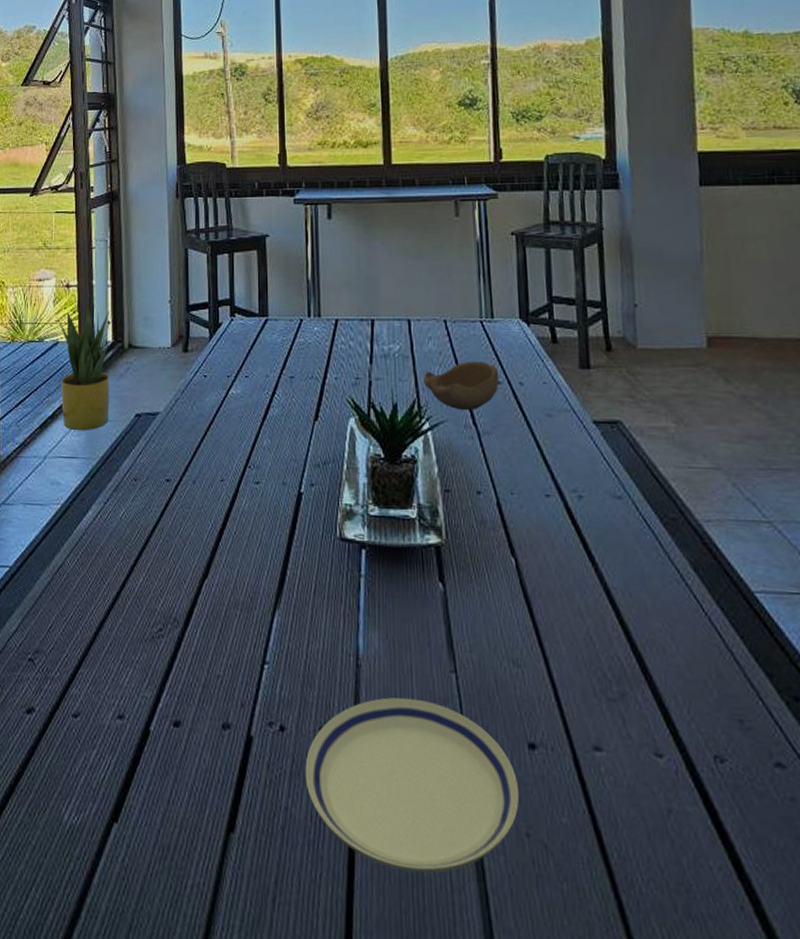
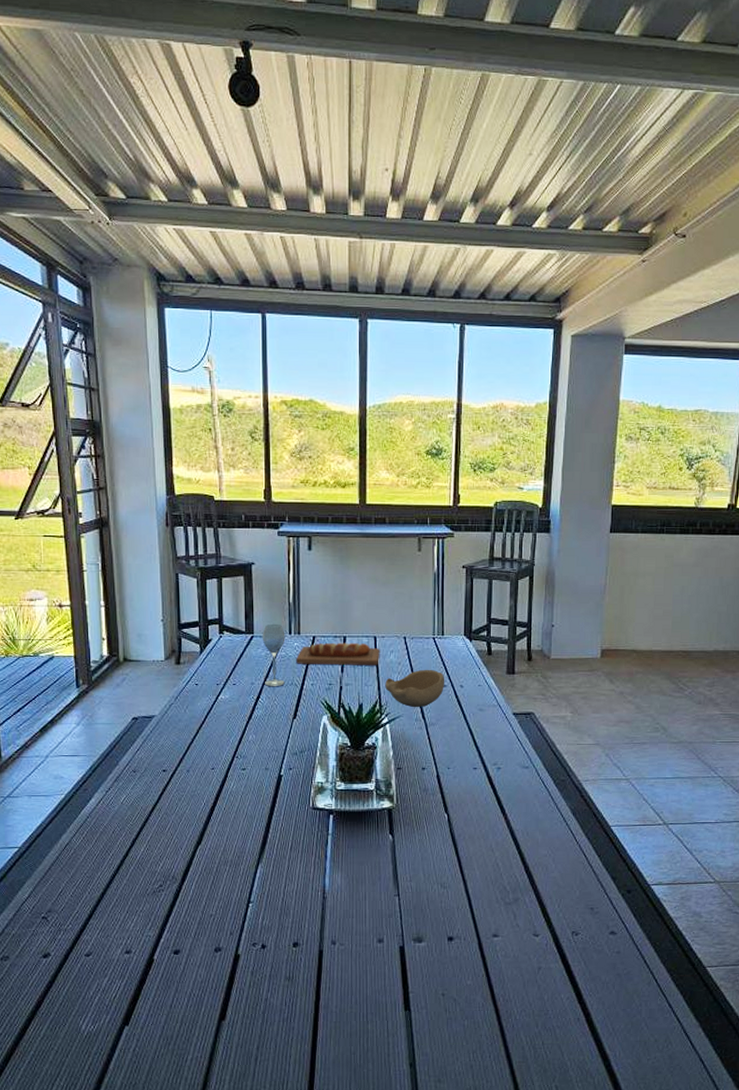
planter: present [57,308,110,430] -> none [51,626,108,732]
wineglass: none [277,304,304,381] -> present [262,623,285,687]
plate: present [305,697,520,873] -> none [281,916,440,1028]
bread loaf: none [315,327,416,356] -> present [295,642,380,665]

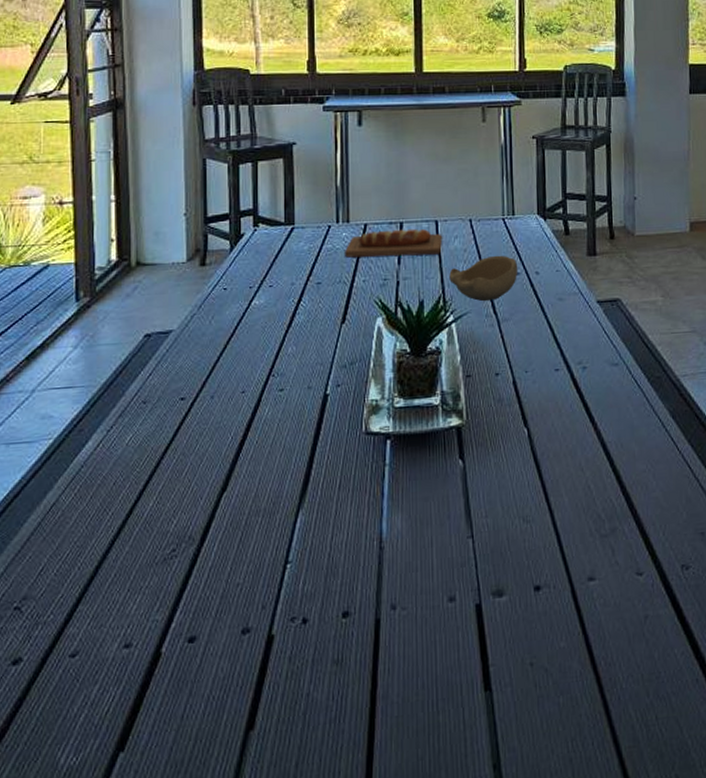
wineglass: present [262,623,285,687] -> none [304,211,332,287]

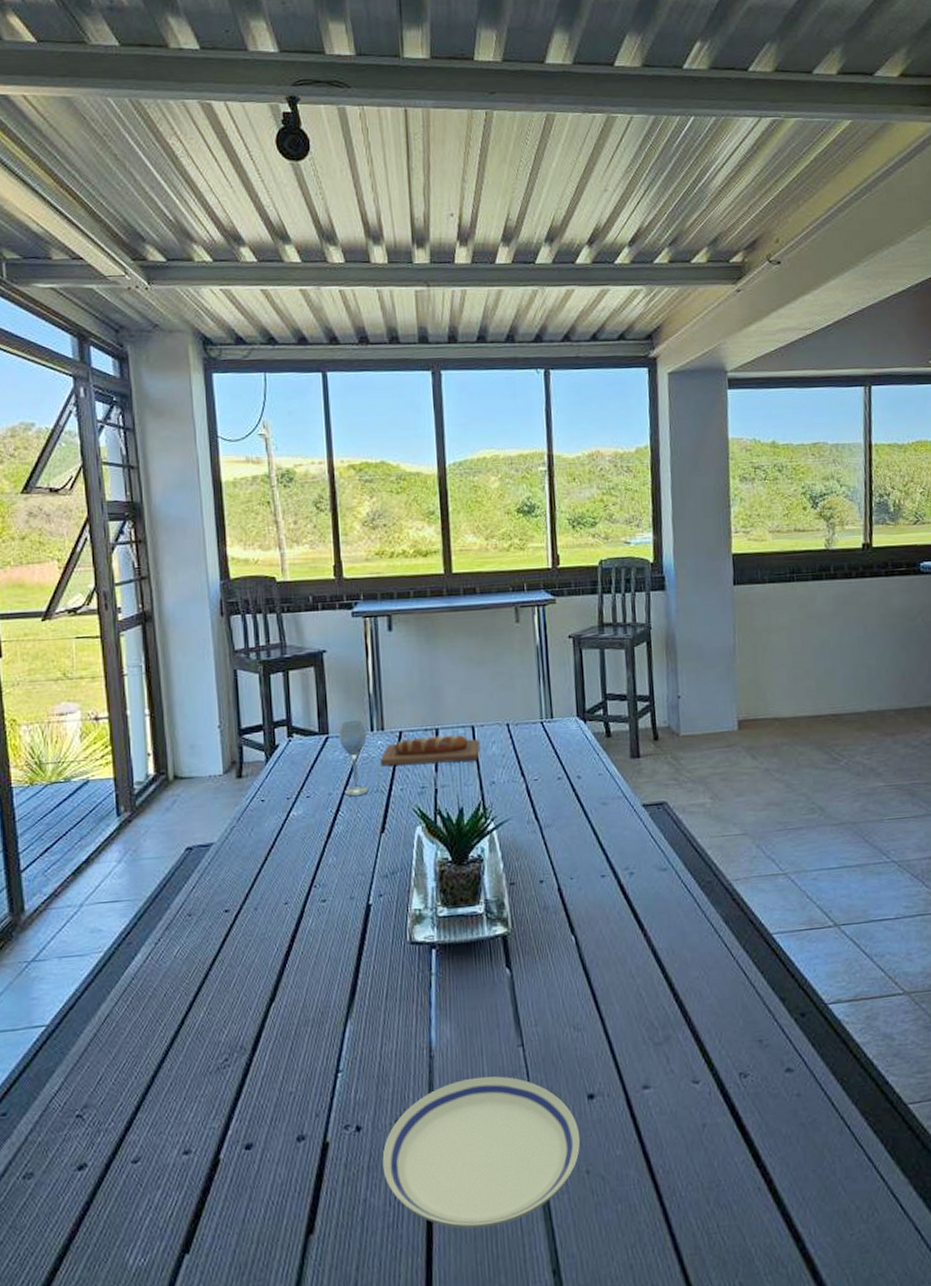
wineglass: none [304,211,332,287] -> present [339,720,369,797]
plate: none [327,567,526,723] -> present [382,1076,581,1229]
bowl: present [449,255,519,302] -> none [488,759,560,808]

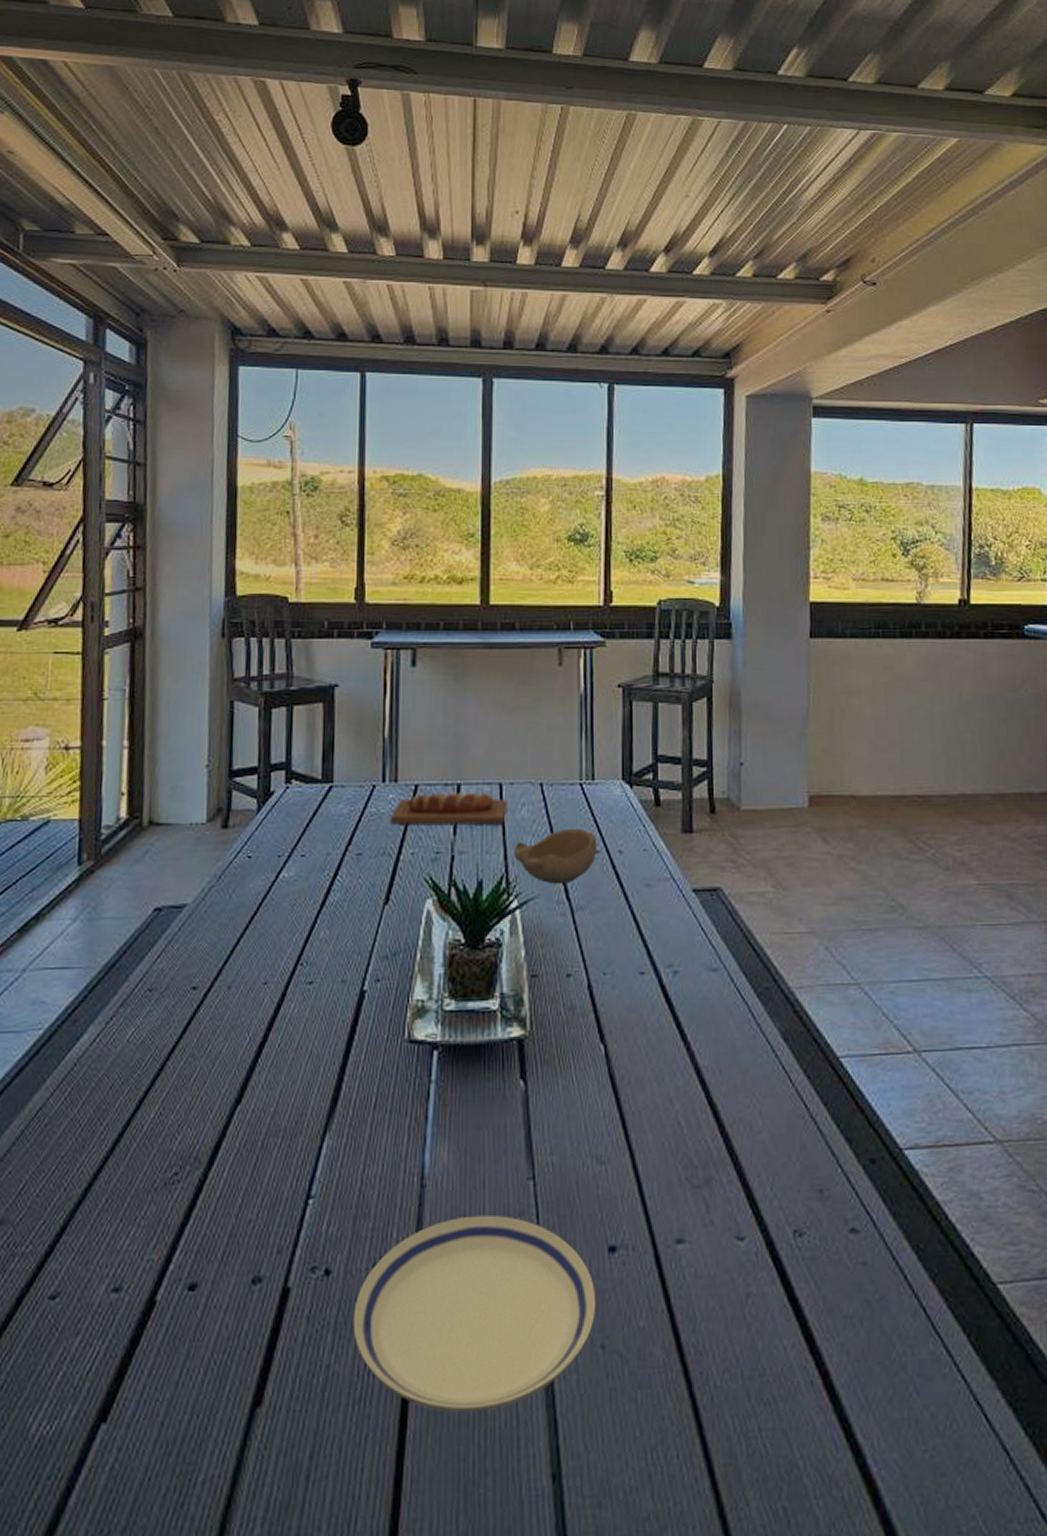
wineglass: present [339,720,369,797] -> none [344,767,377,859]
bowl: none [488,759,560,808] -> present [514,828,598,885]

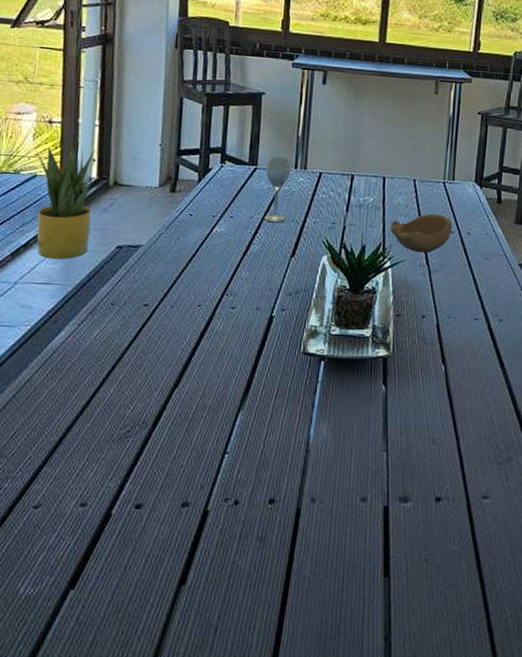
planter: none [49,776,124,932] -> present [36,145,96,259]
wineglass: none [344,767,377,859] -> present [264,156,291,223]
plate: present [353,1214,597,1412] -> none [252,472,424,595]
bread loaf: present [389,792,508,826] -> none [299,180,389,207]

